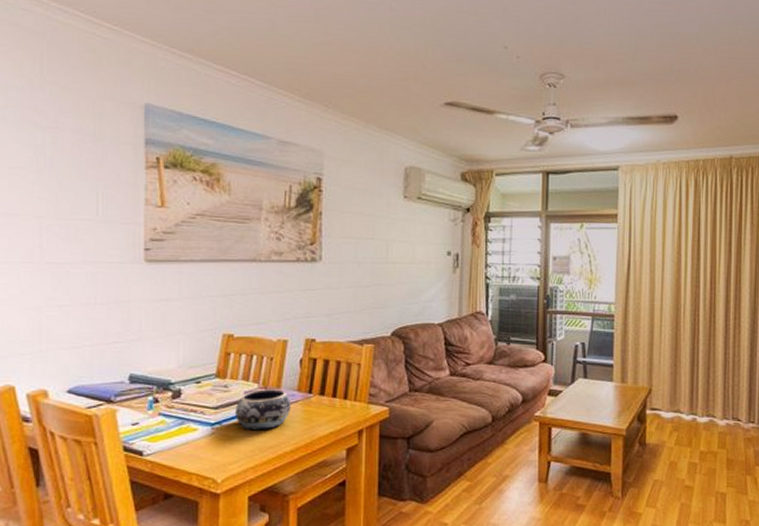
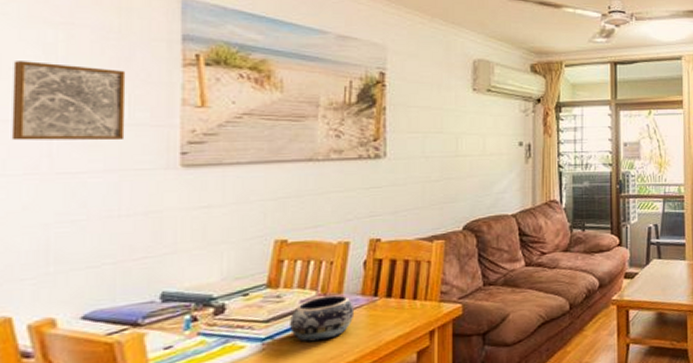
wall art: none [11,161,100,236] -> present [11,61,126,141]

